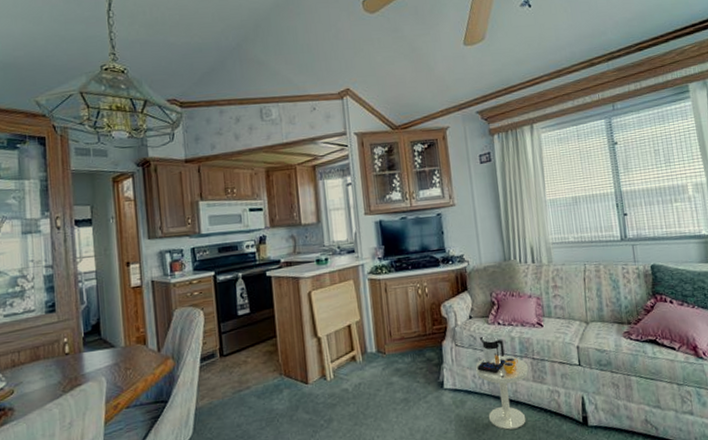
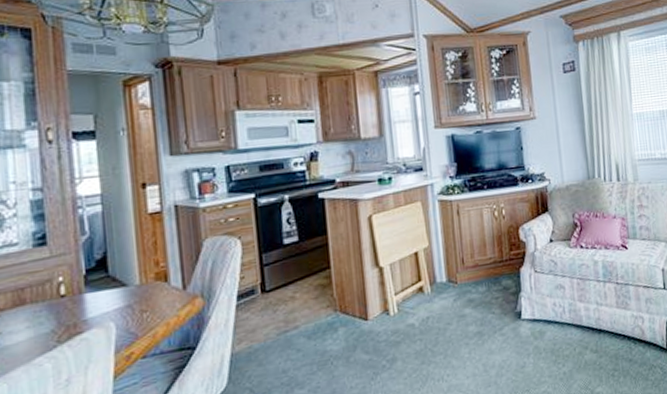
side table: present [475,335,529,430] -> none [555,259,613,361]

